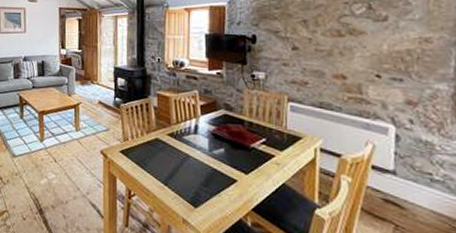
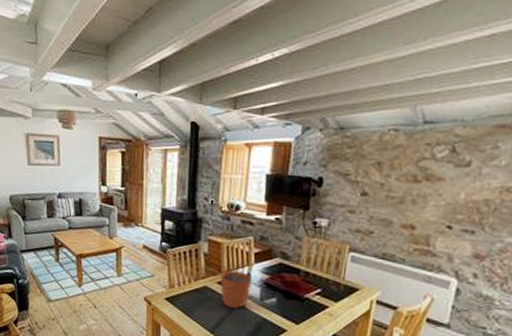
plant pot: none [171,115,199,161] -> present [220,262,251,310]

